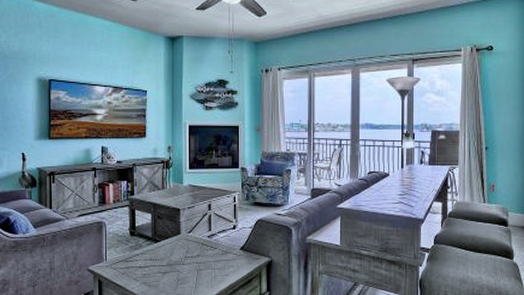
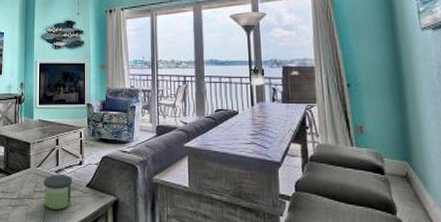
candle: none [196,239,226,274] -> present [44,174,72,210]

